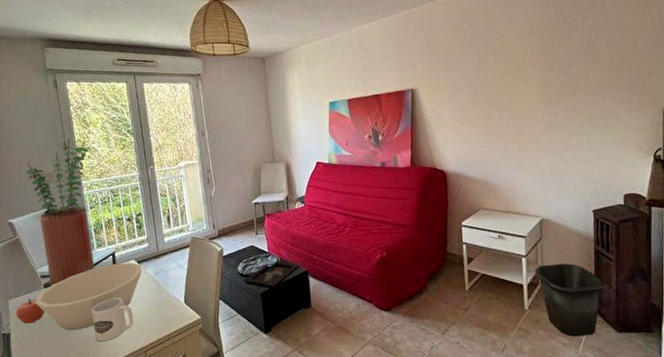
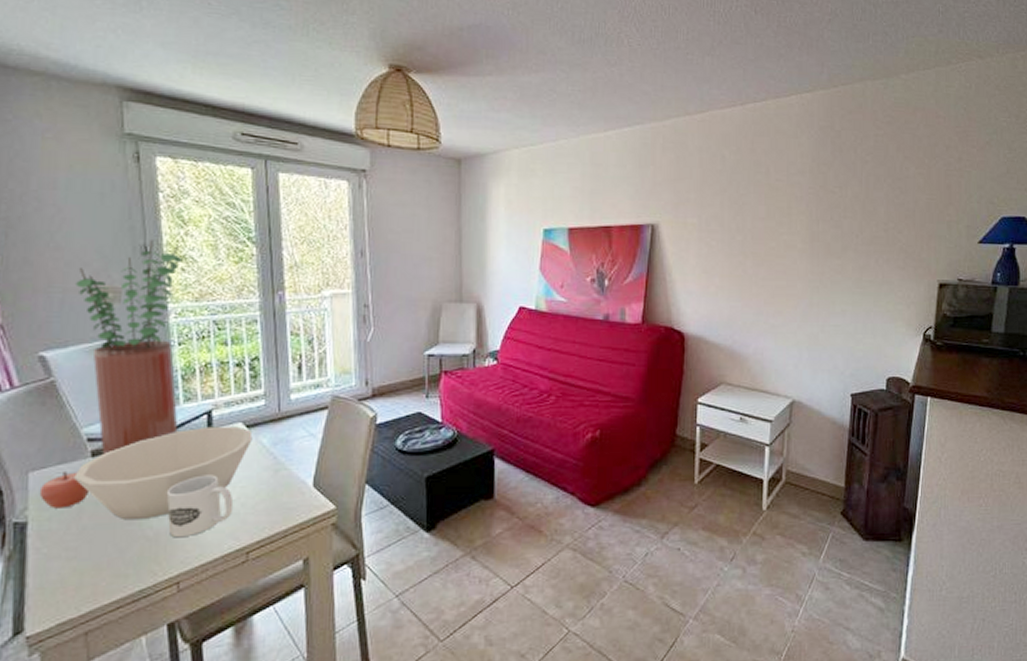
decorative tray: present [244,261,300,289] -> none [403,436,484,472]
waste bin: present [534,263,605,337] -> none [778,456,856,545]

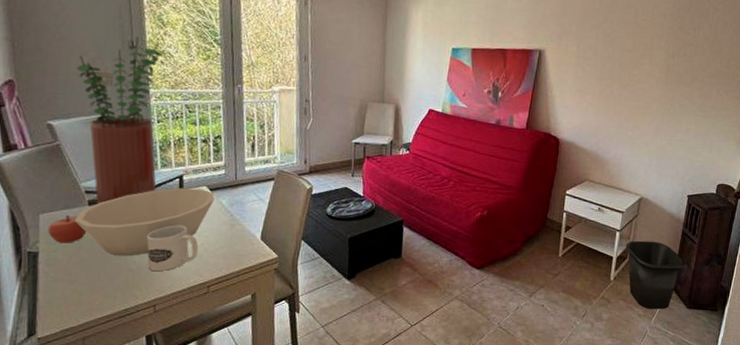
waste bin: none [778,456,856,545] -> present [625,240,685,309]

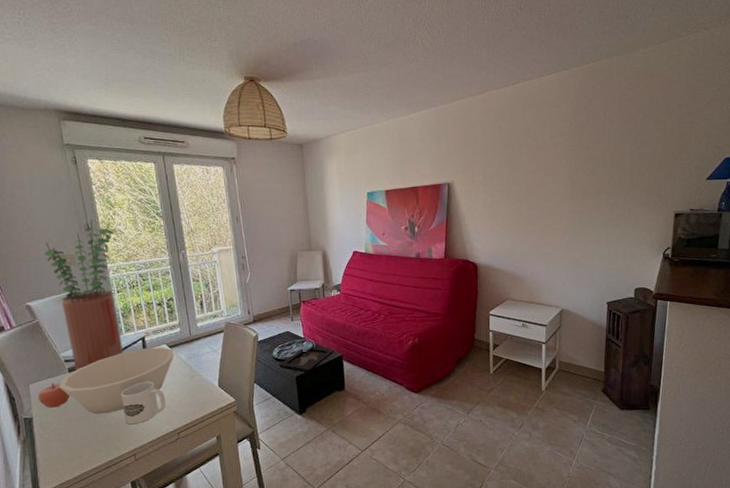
decorative tray: none [332,207,396,235] -> present [279,347,335,373]
waste bin: present [625,240,685,309] -> none [553,349,613,414]

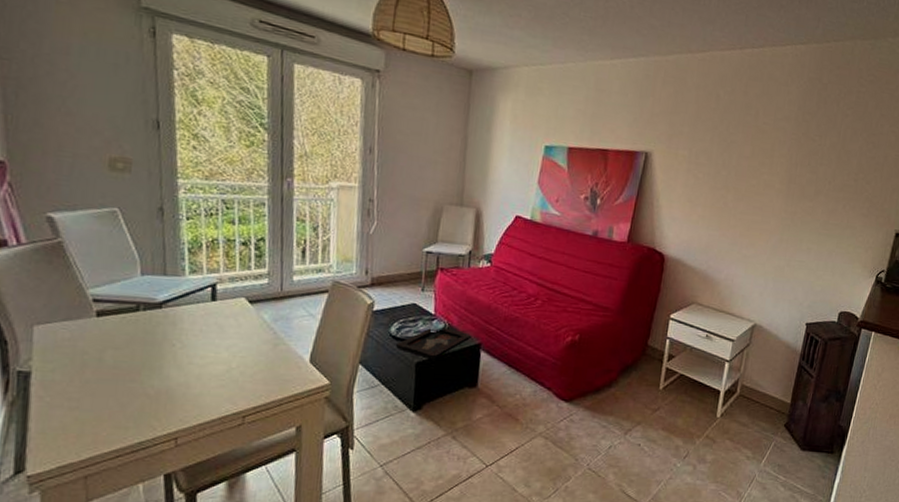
fruit: present [37,383,69,408] -> none [43,328,92,362]
vase: present [44,220,124,370] -> none [86,115,195,315]
bowl: present [59,347,174,414] -> none [78,298,255,379]
mug: present [120,381,166,425] -> none [168,342,233,399]

